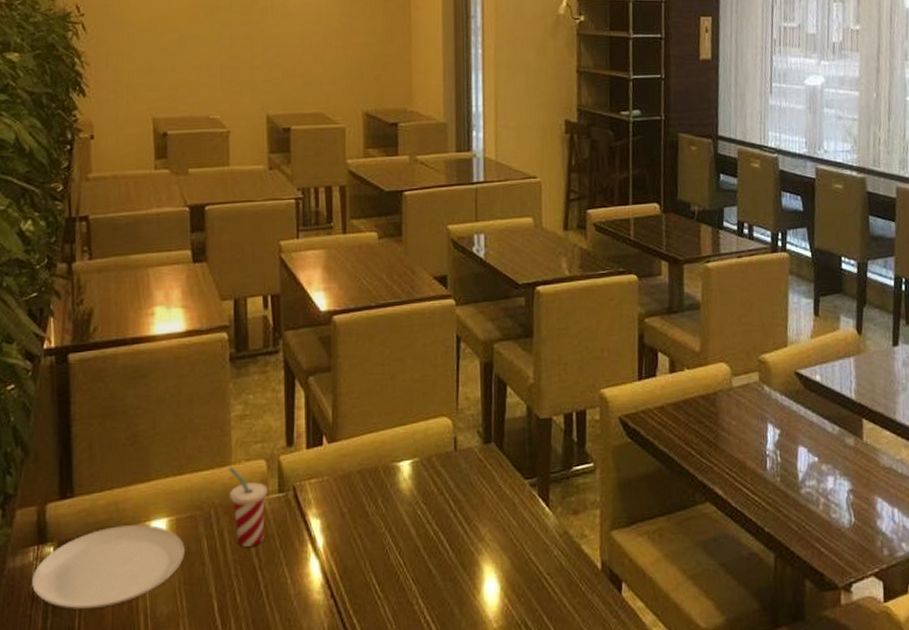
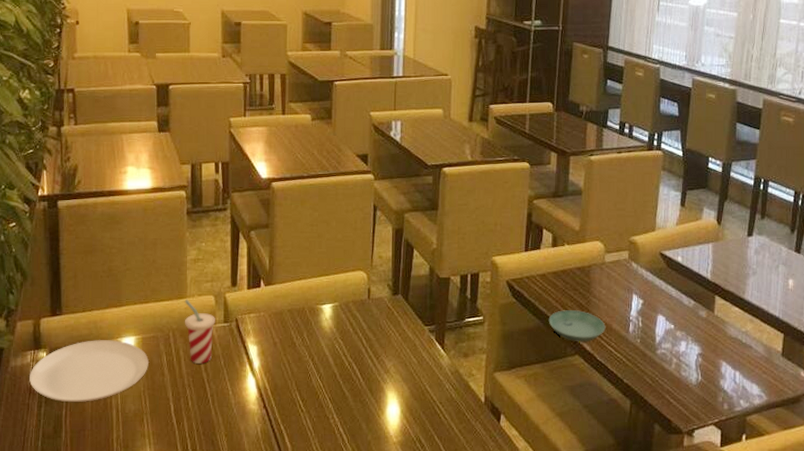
saucer: none [671,447,739,487] -> present [548,310,606,342]

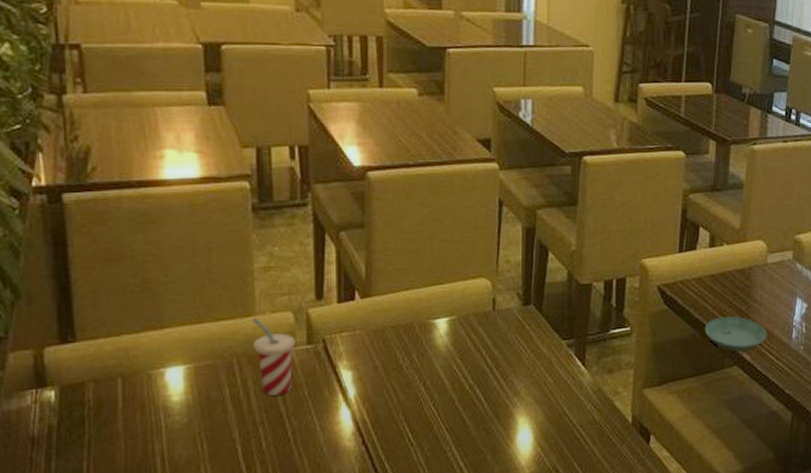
plate: present [29,340,149,403] -> none [31,371,205,453]

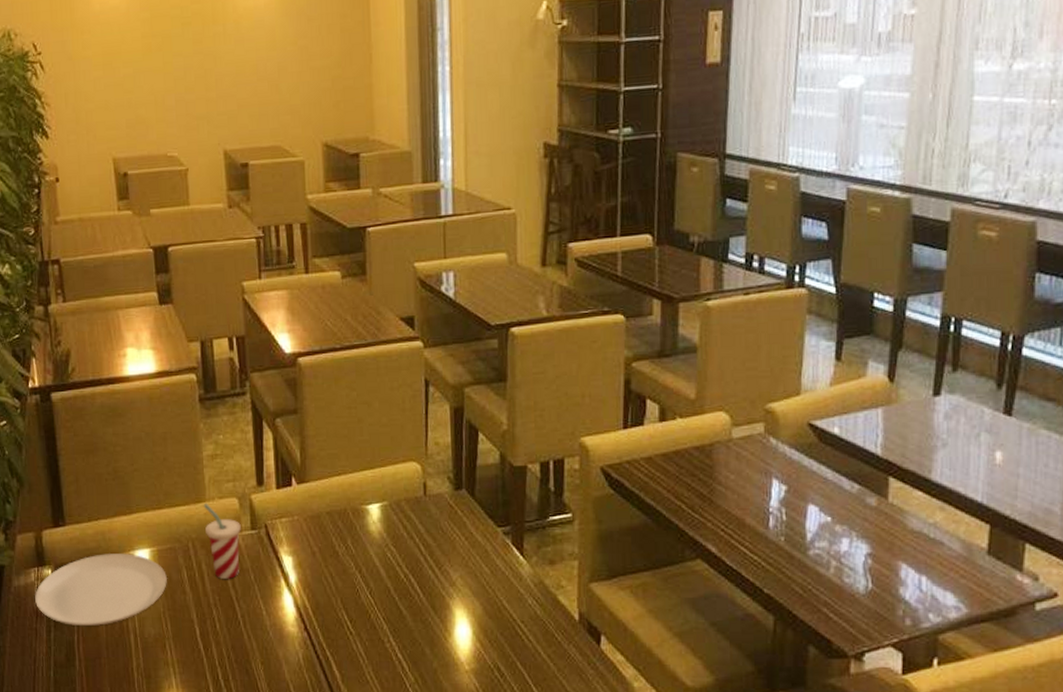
plate: none [31,371,205,453] -> present [35,553,167,627]
saucer: present [704,317,767,352] -> none [658,502,737,543]

